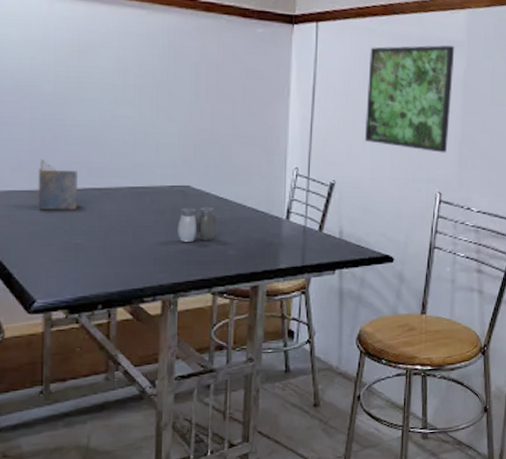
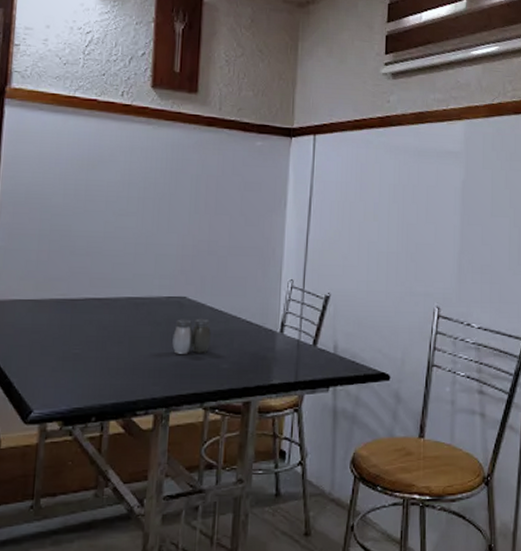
napkin holder: present [37,158,79,211] -> none [40,268,80,320]
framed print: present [364,45,455,153] -> none [360,155,453,266]

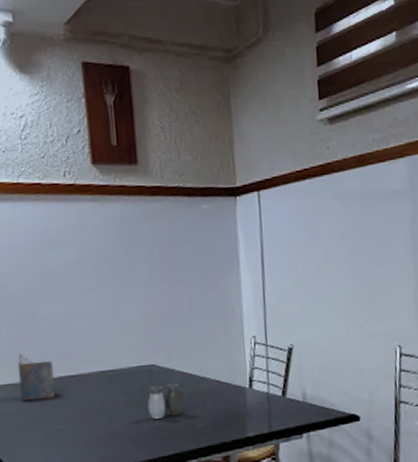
napkin holder: none [40,268,80,320] -> present [17,353,56,401]

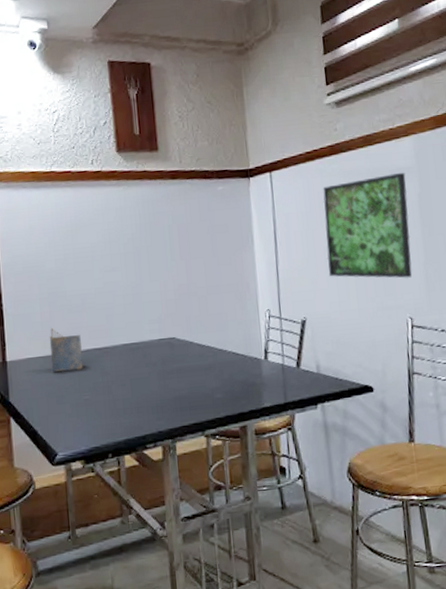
salt and pepper shaker: present [147,382,184,419] -> none [168,354,203,390]
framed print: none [313,195,402,306] -> present [323,172,412,278]

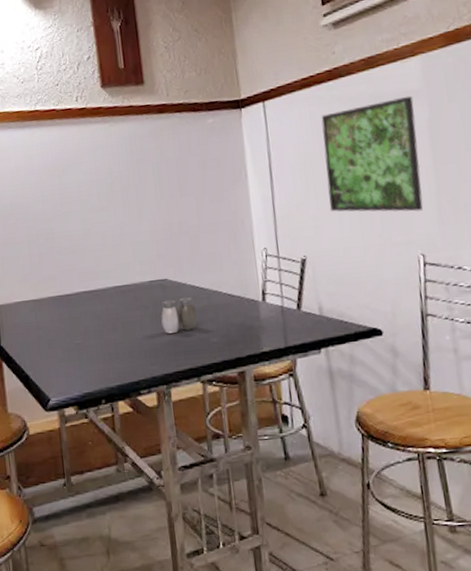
napkin holder: present [49,327,84,372] -> none [38,270,74,316]
salt and pepper shaker: none [168,354,203,390] -> present [161,296,197,334]

